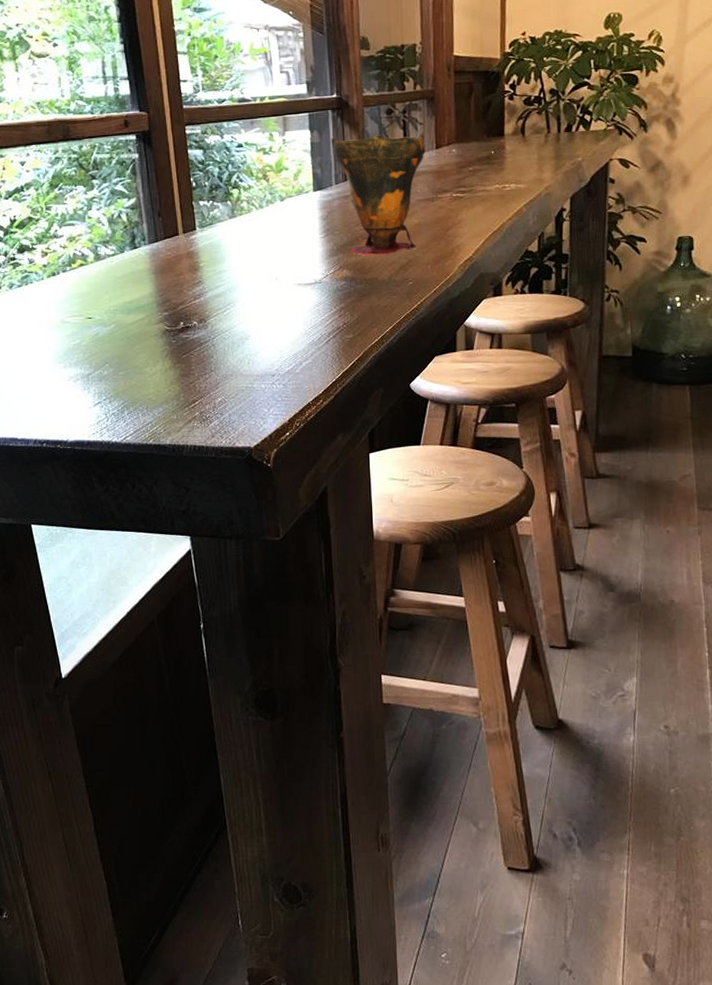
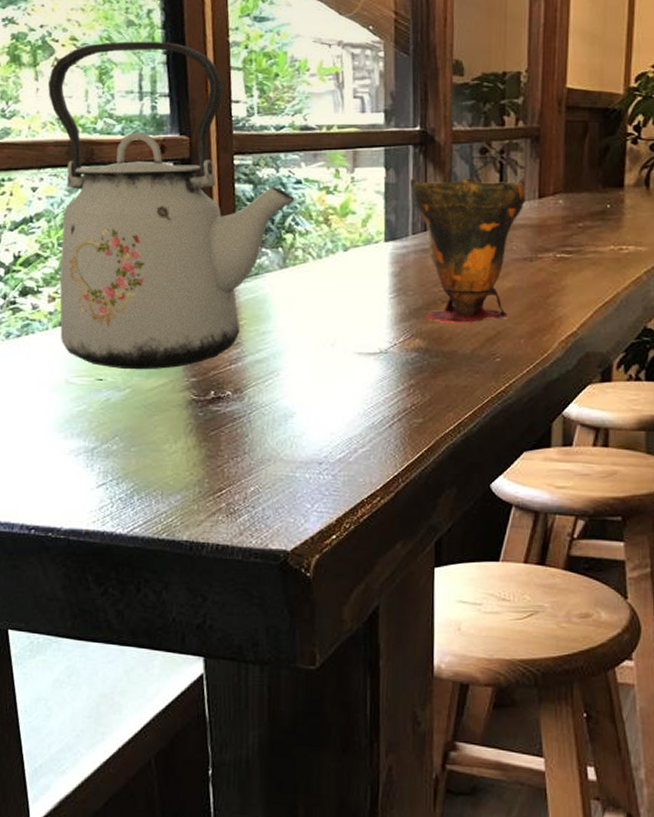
kettle: none [27,33,238,309] -> present [48,41,295,370]

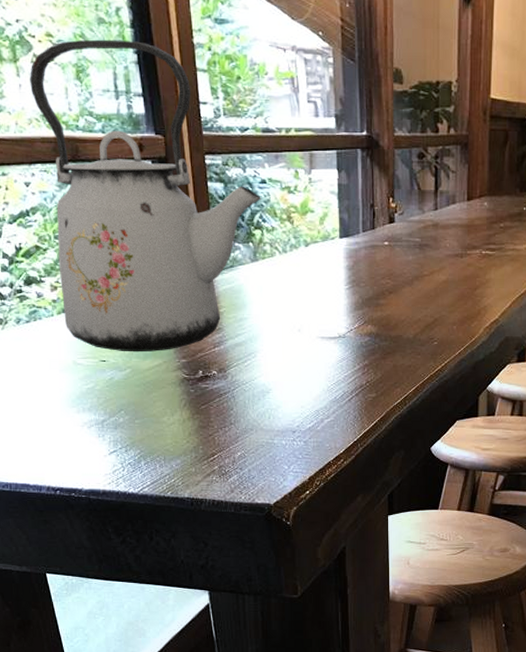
cup: present [409,176,526,323] -> none [359,179,456,311]

